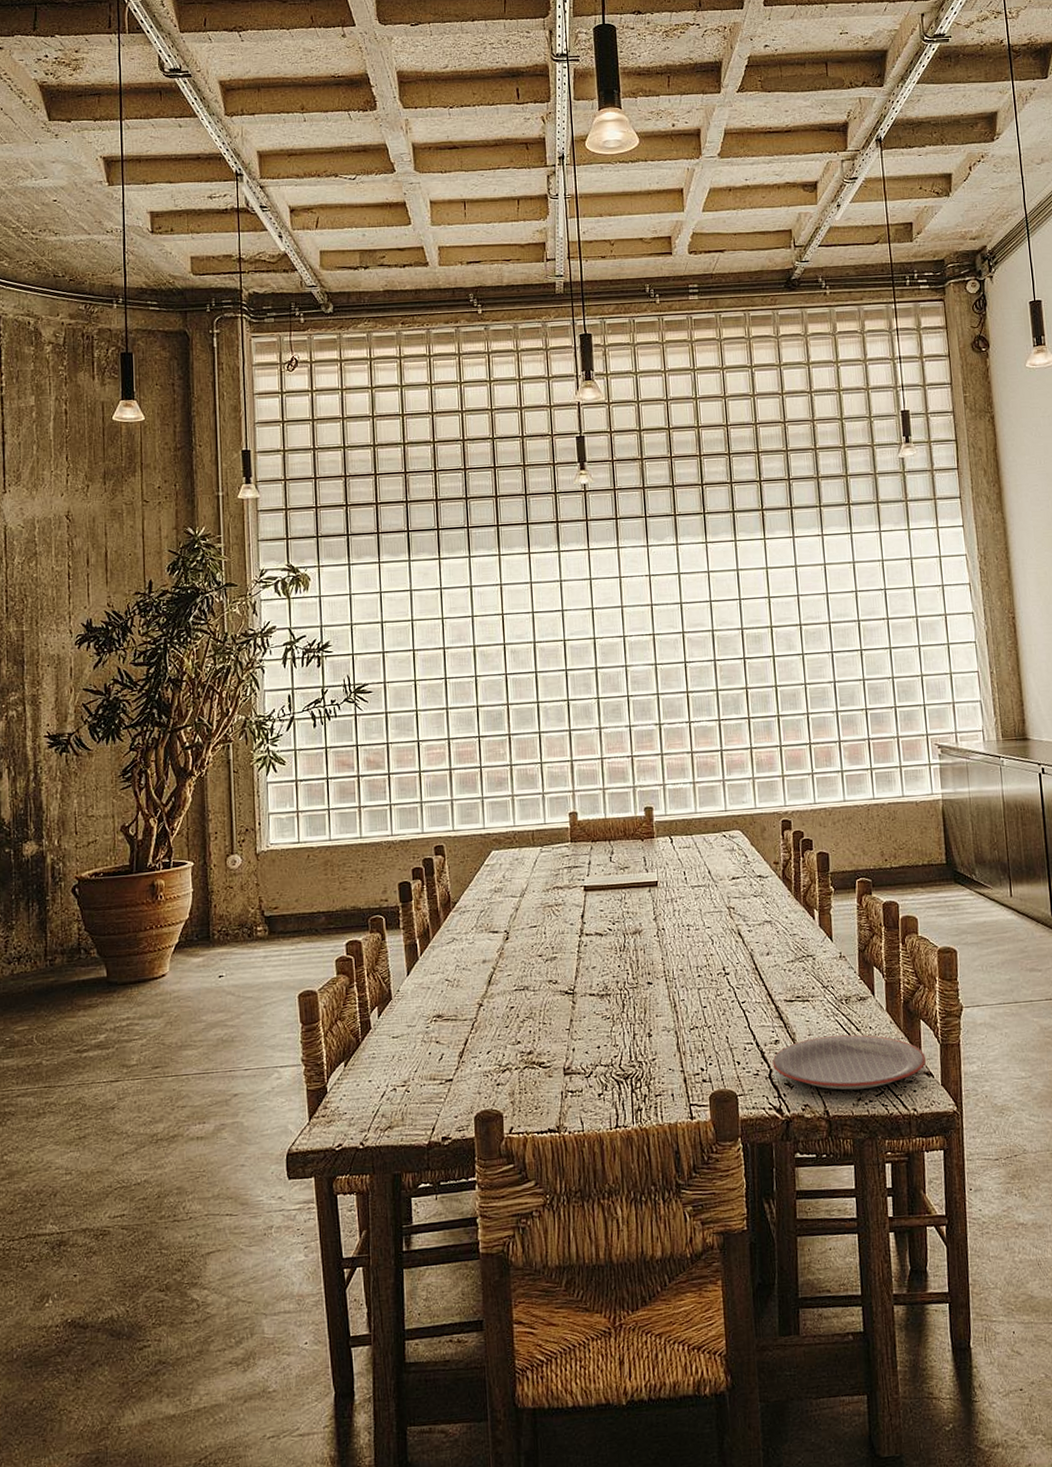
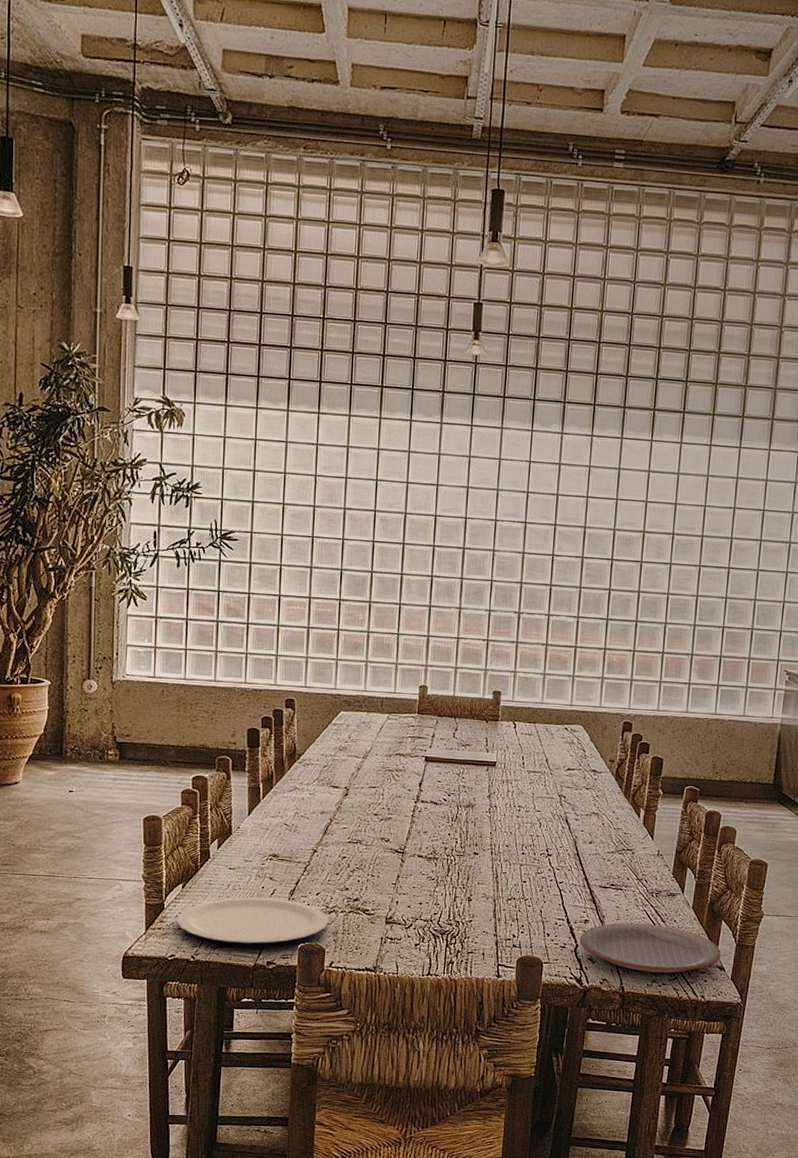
plate: none [341,1063,504,1123] -> present [176,897,329,945]

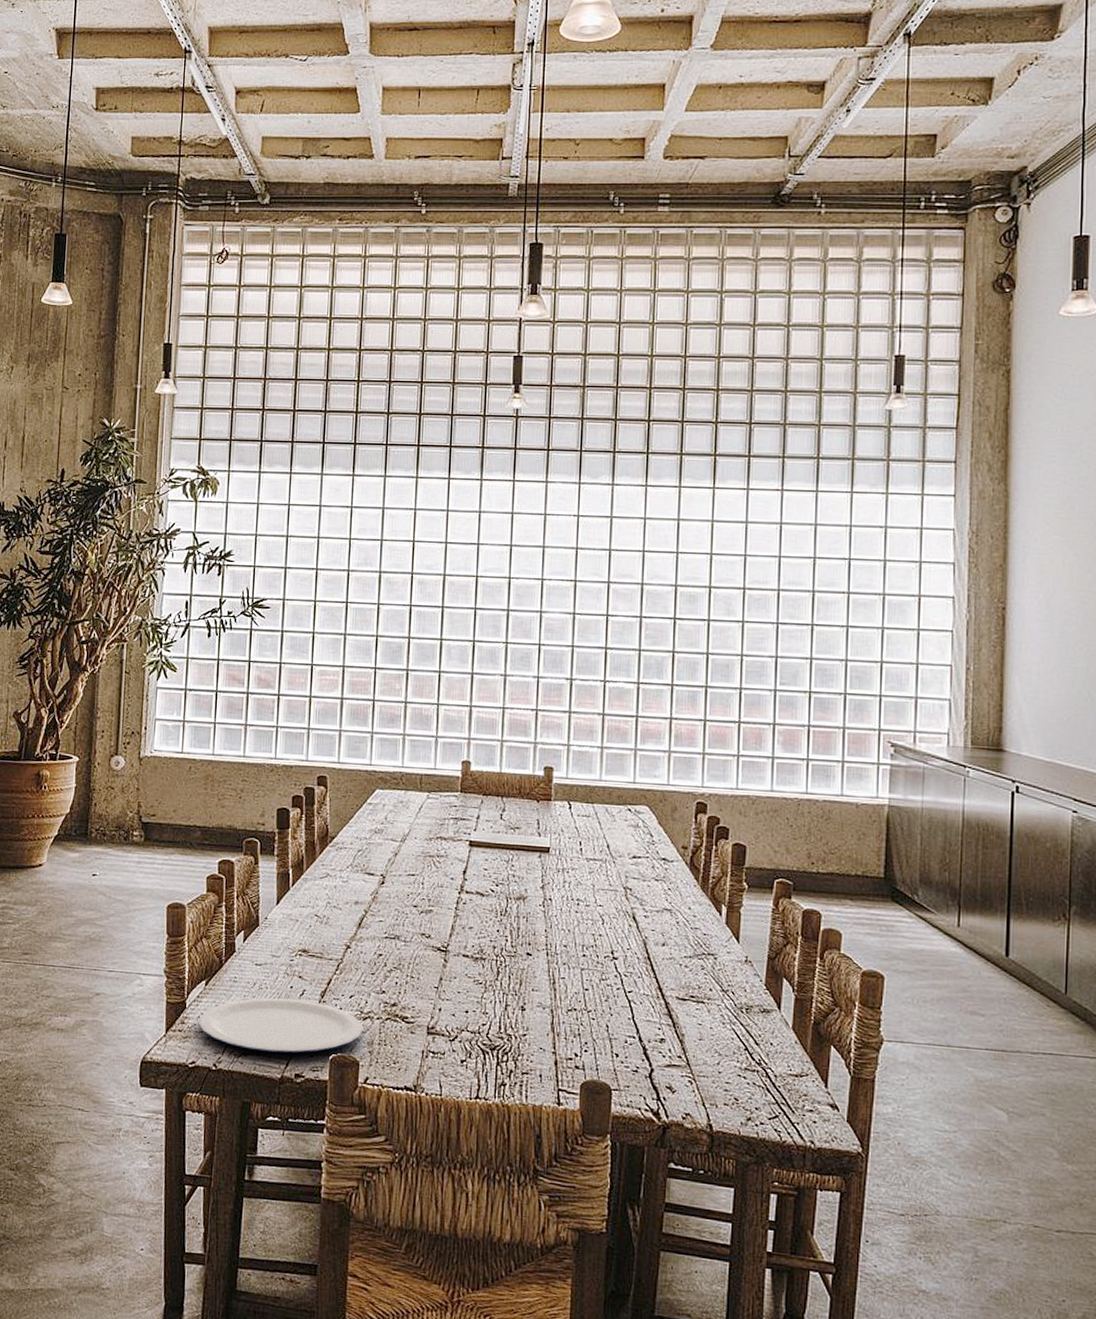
plate: present [579,923,721,973] -> none [655,1043,832,1110]

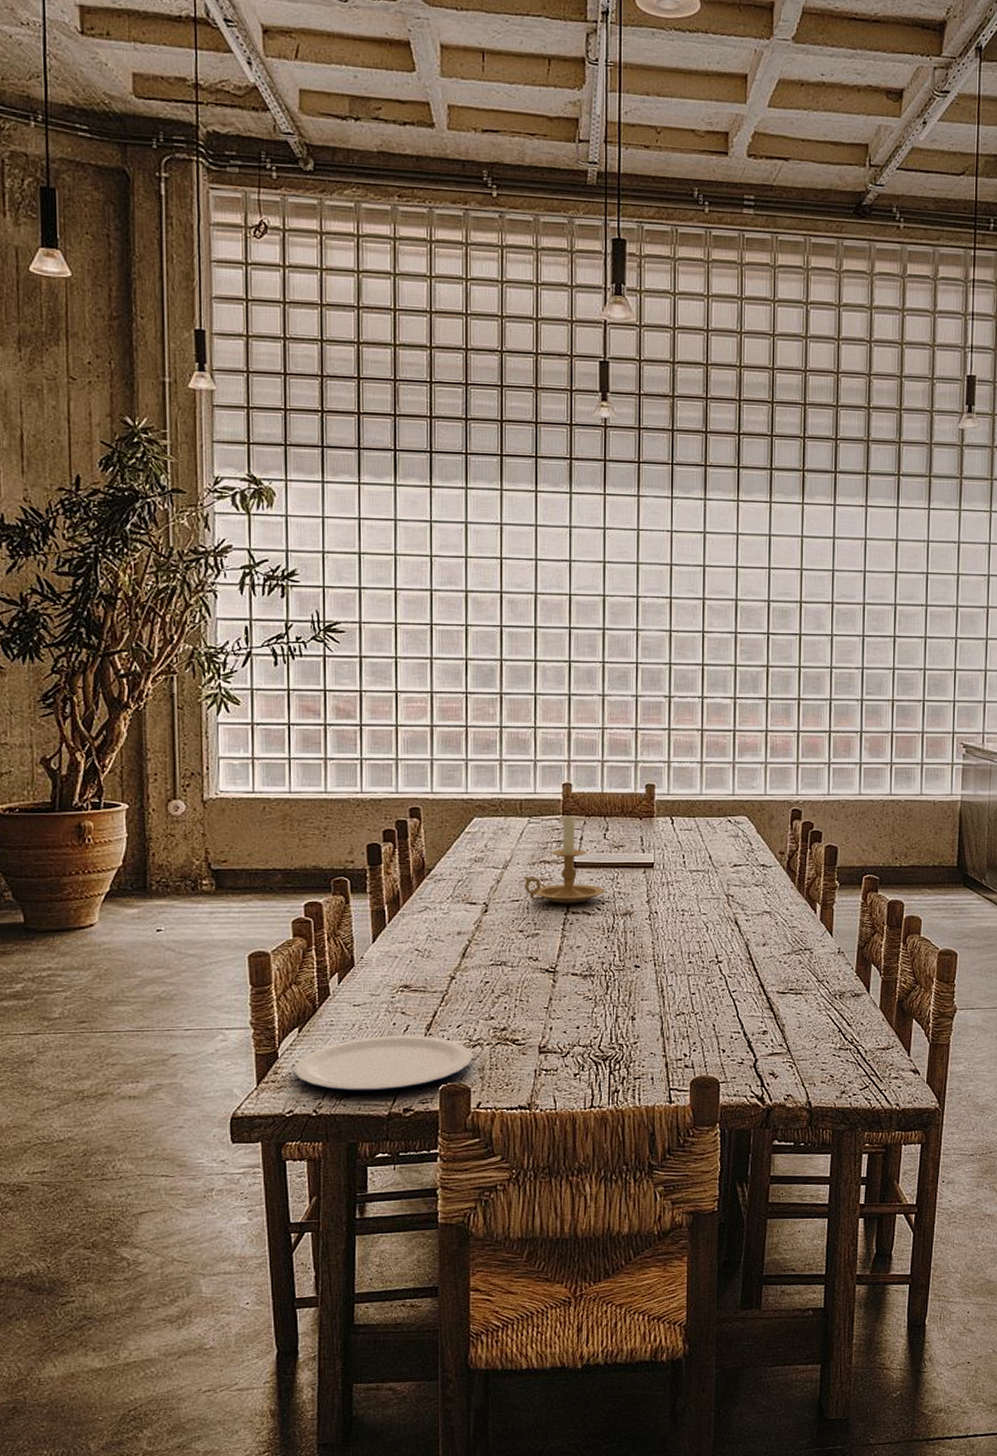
candle holder: none [420,789,500,883] -> present [524,811,605,904]

